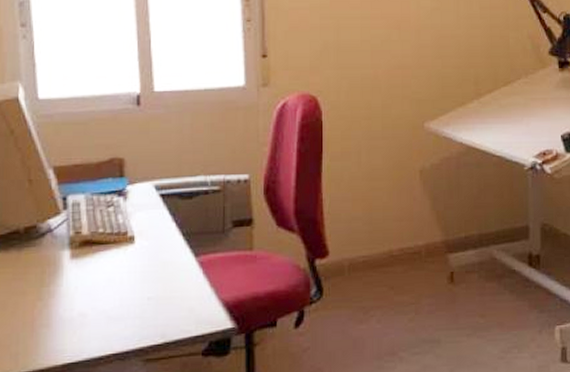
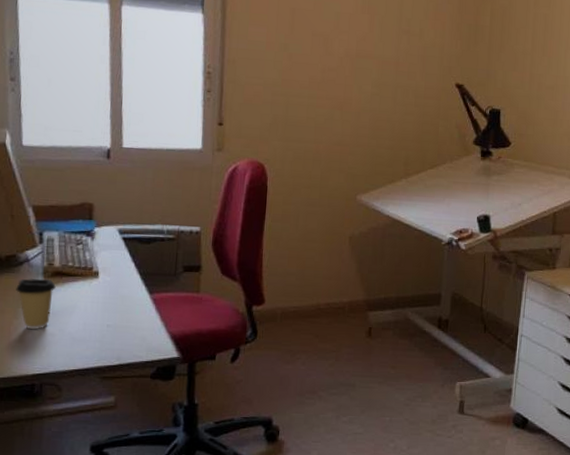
coffee cup: none [38,250,85,311] -> present [16,278,56,329]

